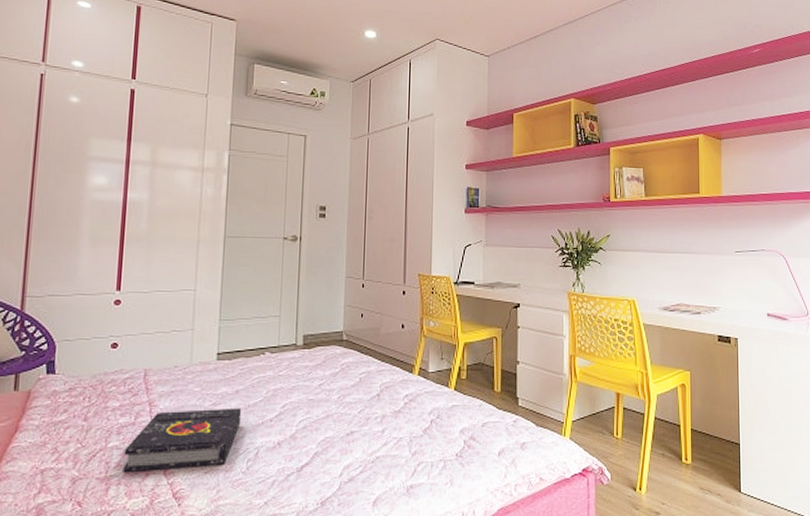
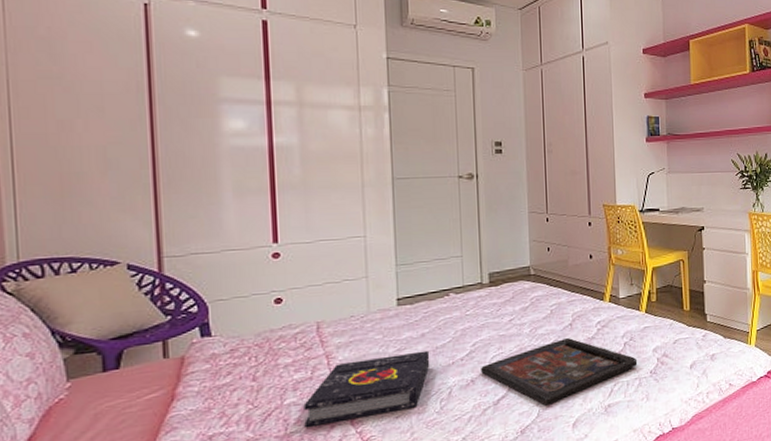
decorative tray: none [287,408,443,478] -> present [480,337,638,406]

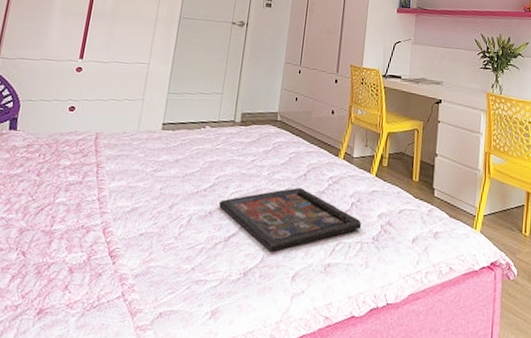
book: present [303,350,430,427] -> none [66,173,180,229]

